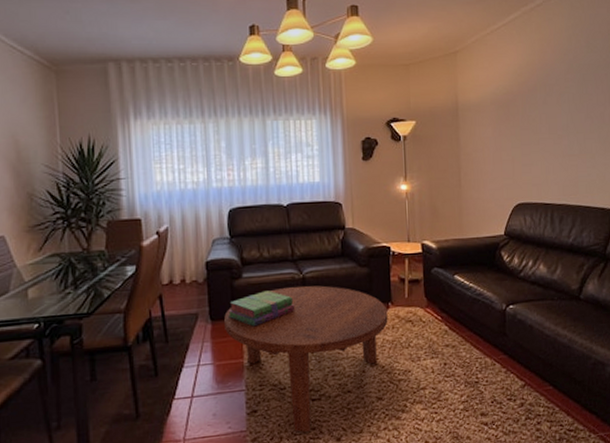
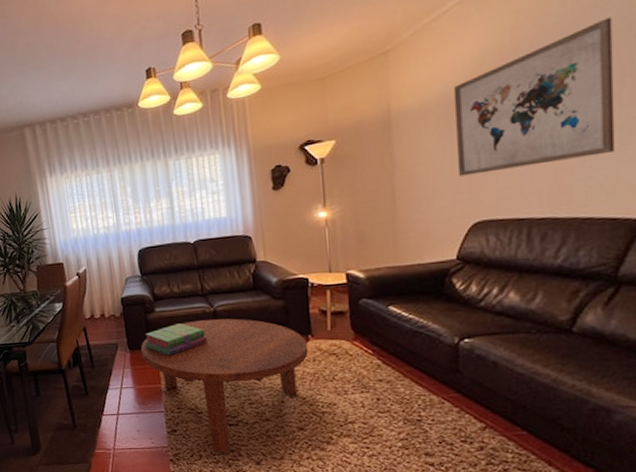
wall art: none [502,57,602,164] -> present [453,17,616,177]

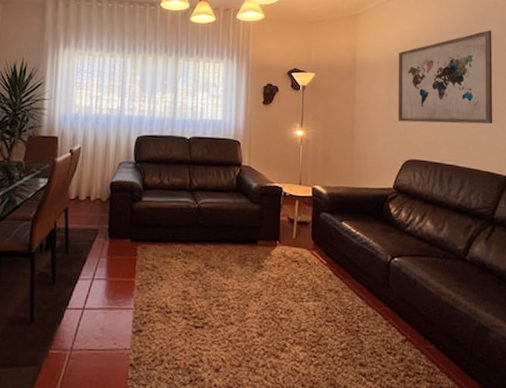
coffee table: present [141,318,308,453] -> none [121,214,275,358]
stack of books: present [144,323,208,356] -> none [126,216,188,249]

